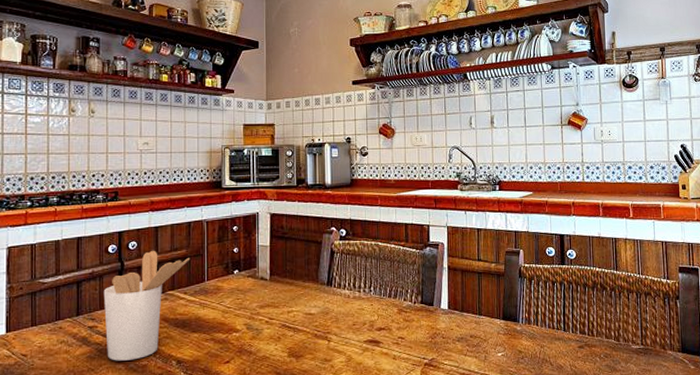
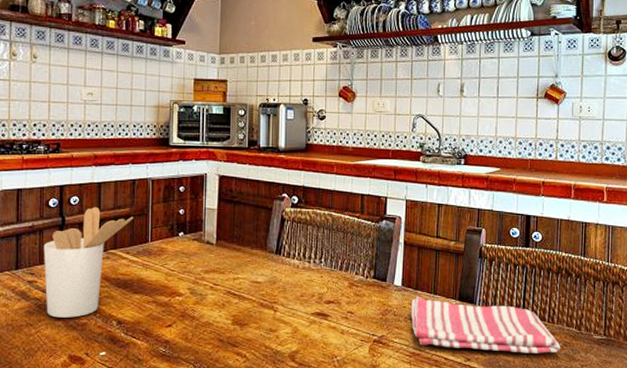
dish towel: none [458,317,602,367] -> present [411,296,560,353]

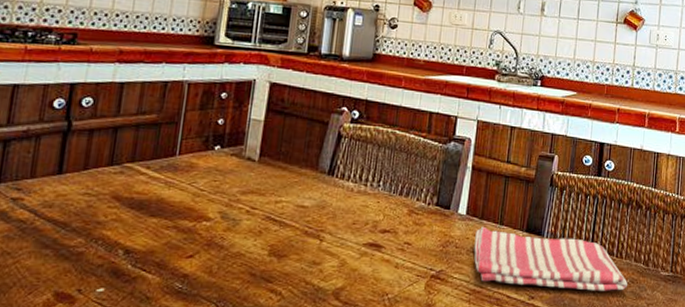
utensil holder: present [43,206,134,318] -> none [31,110,161,245]

